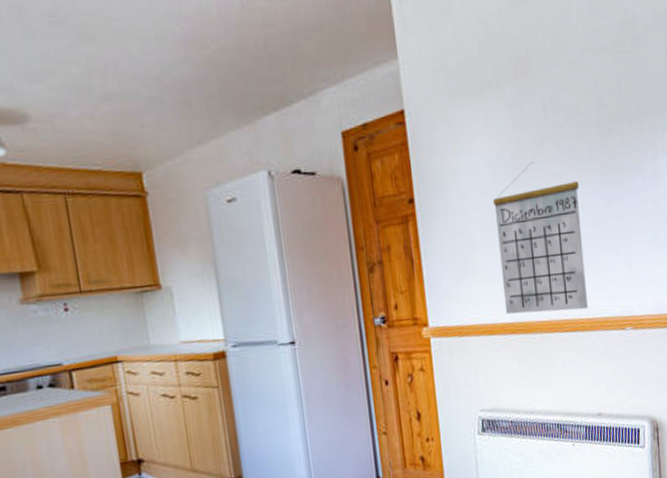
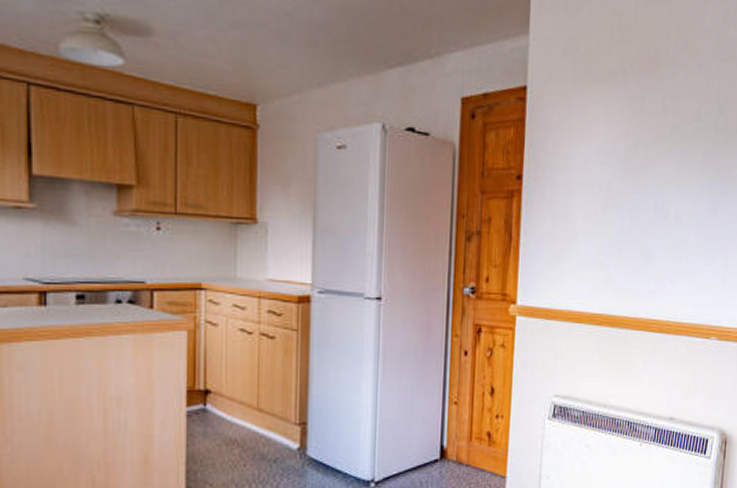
calendar: present [493,162,588,314] -> none [594,158,688,312]

